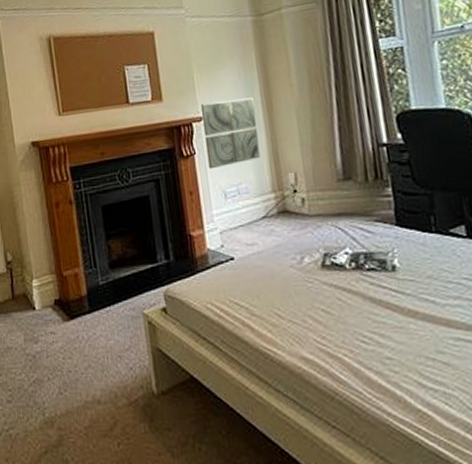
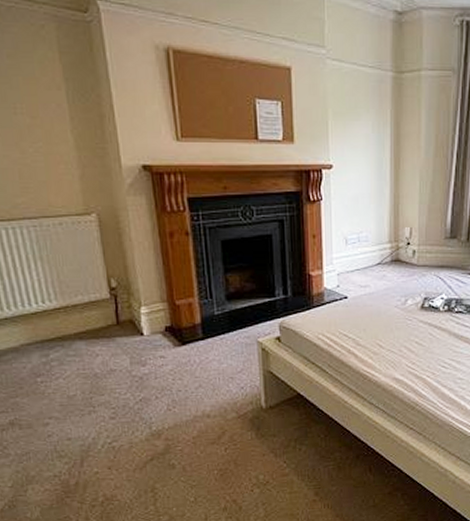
wall art: present [201,97,260,170] -> none [332,151,384,216]

